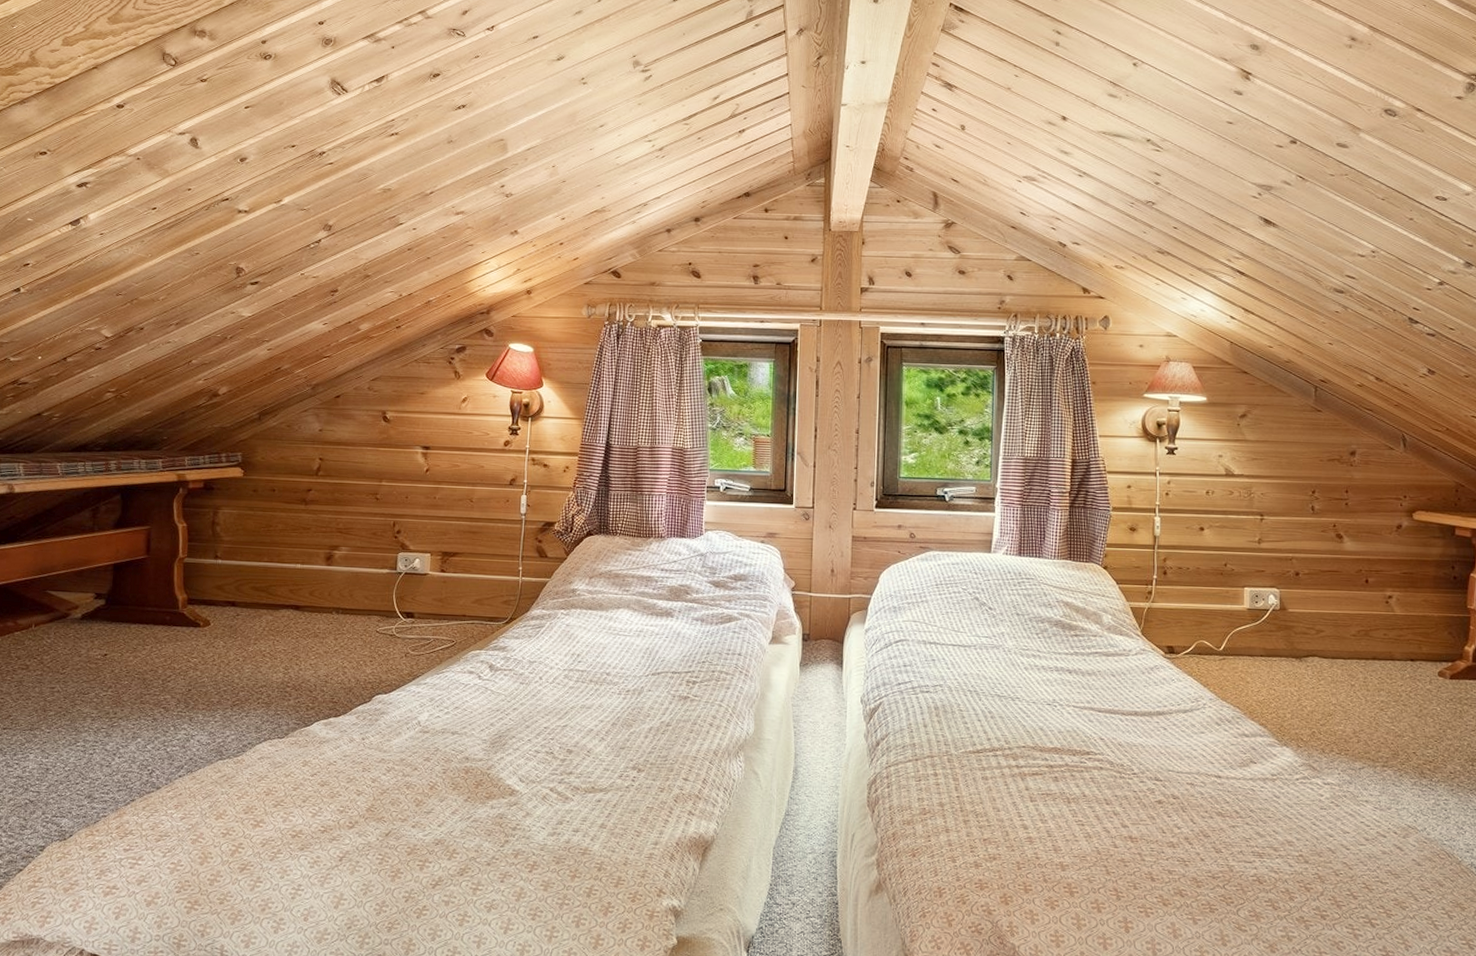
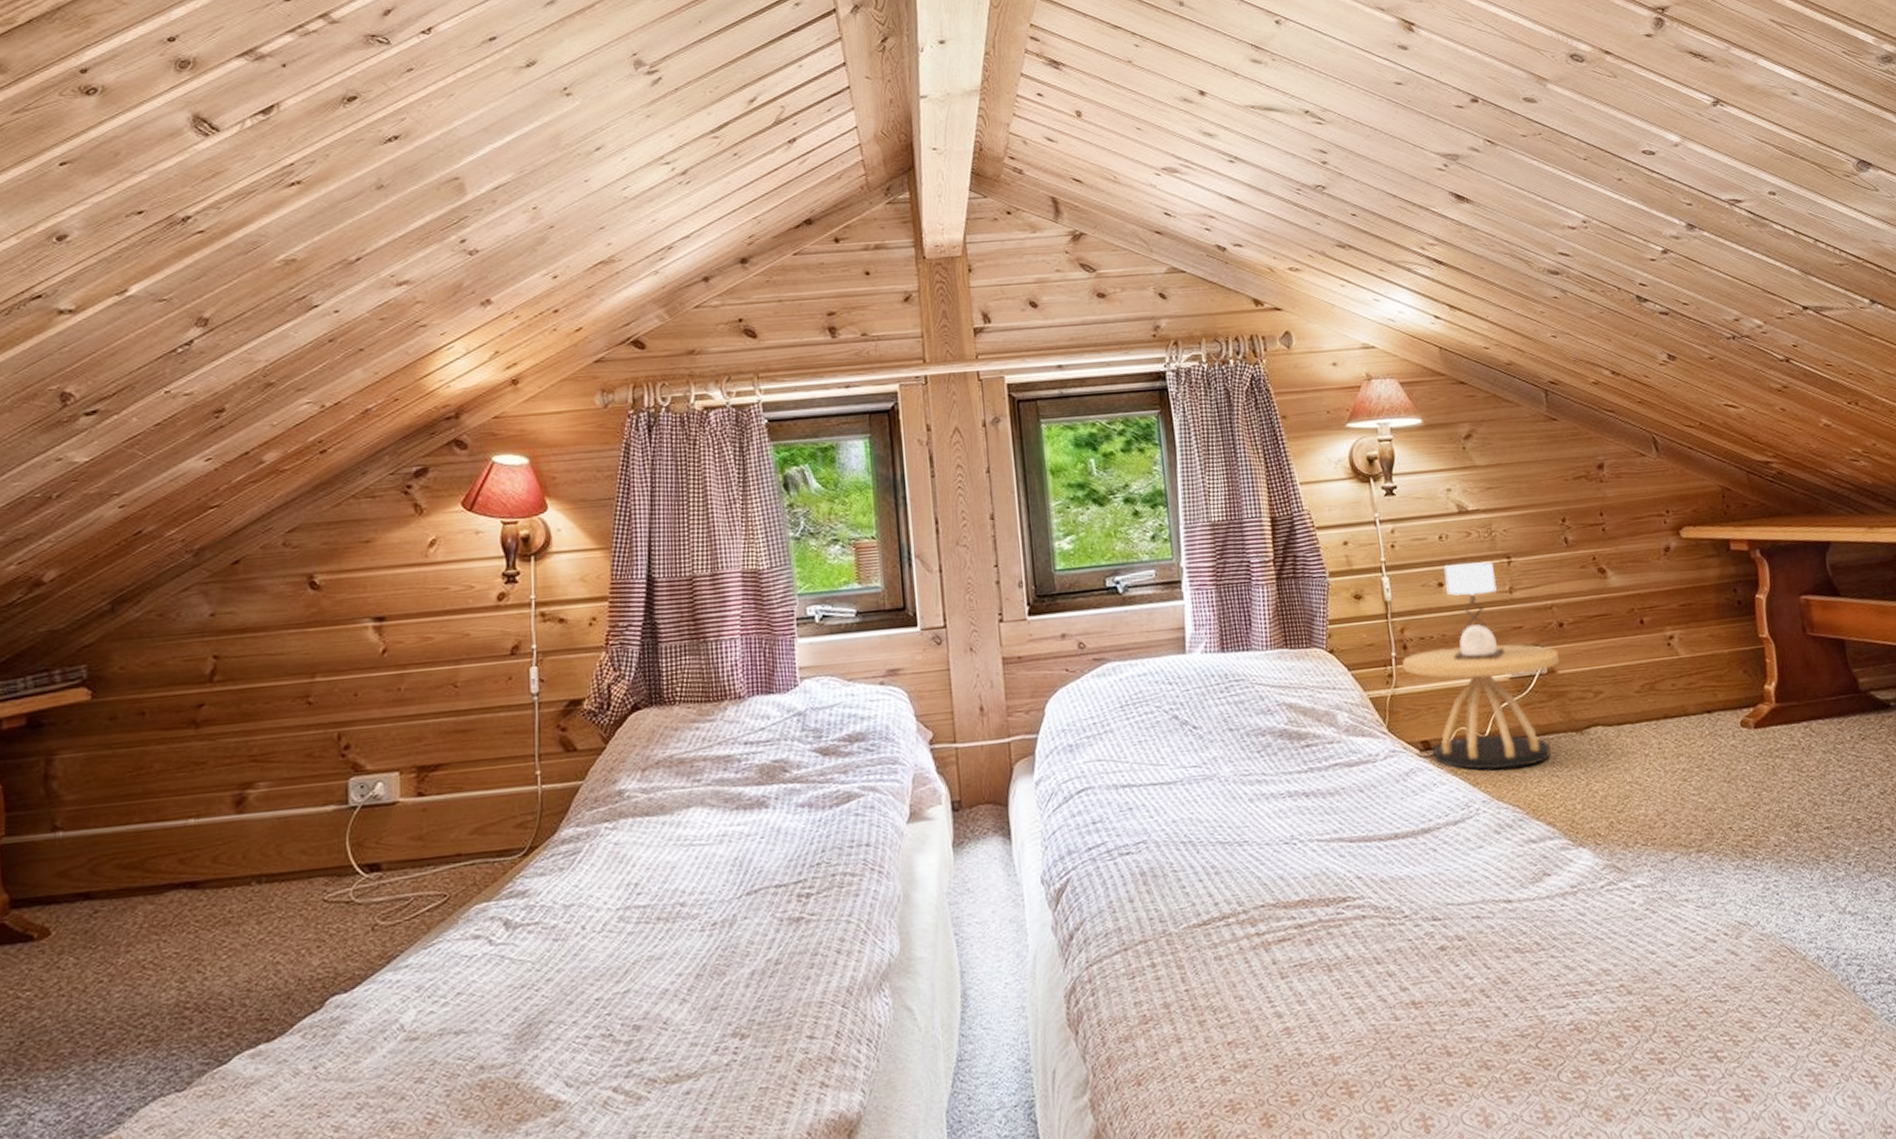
side table: none [1161,514,1291,678] -> present [1402,561,1559,770]

